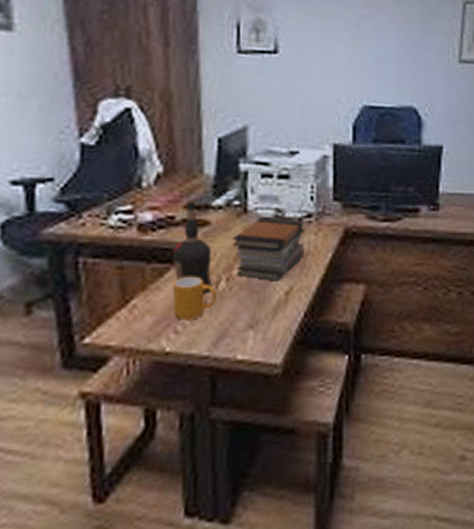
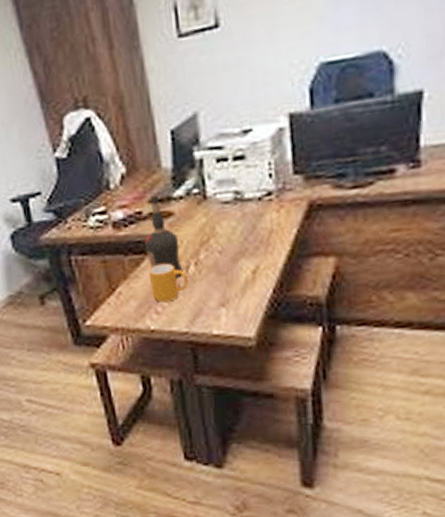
book stack: present [232,218,306,282] -> none [196,199,268,262]

